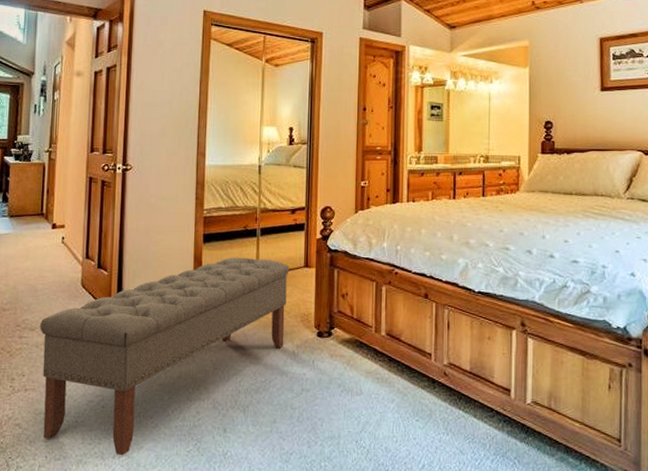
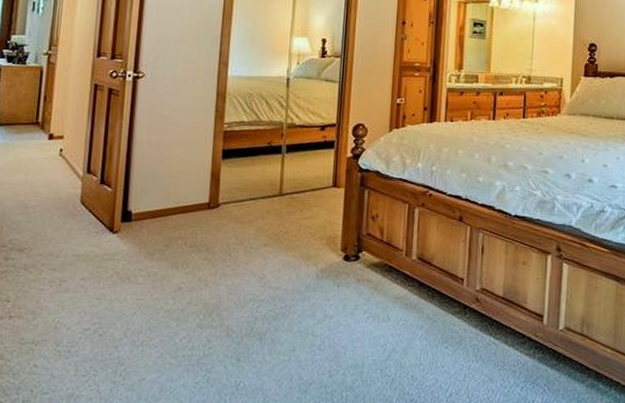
bench: present [40,257,290,456] -> none [29,175,317,389]

